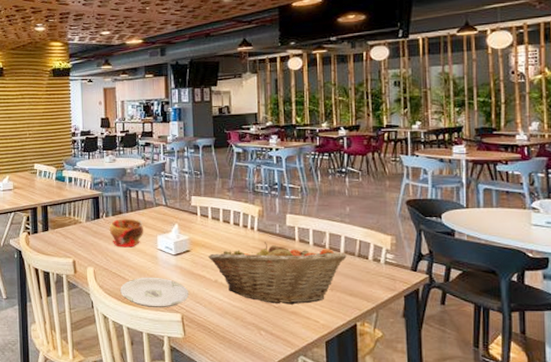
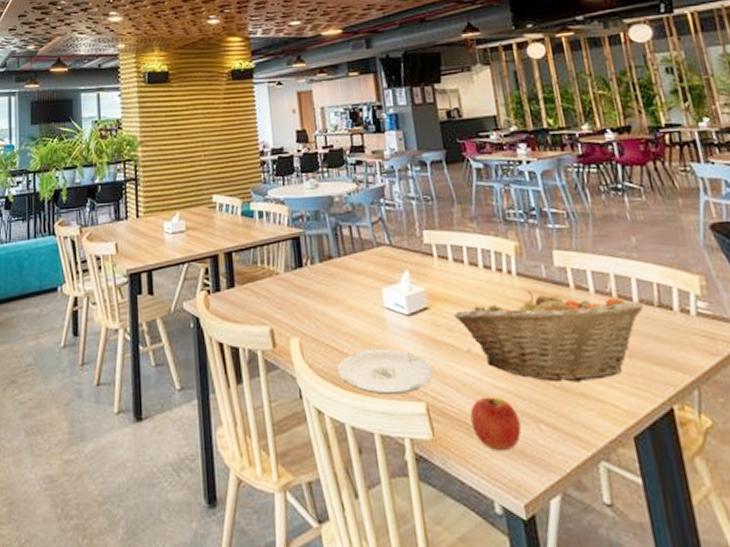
bowl: present [109,218,144,248] -> none [316,265,364,307]
apple: none [212,312,247,347] -> present [470,397,522,452]

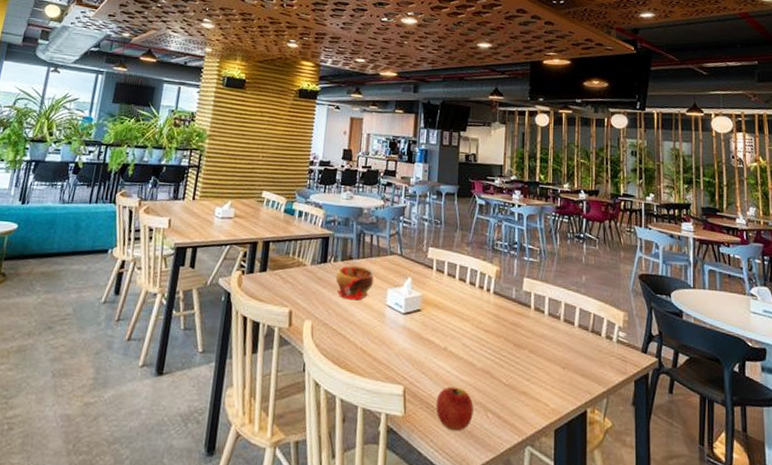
bowl: none [316,265,364,307] -> present [335,265,374,301]
plate: present [337,348,433,396] -> none [338,337,414,378]
fruit basket: present [454,291,644,382] -> none [440,307,581,383]

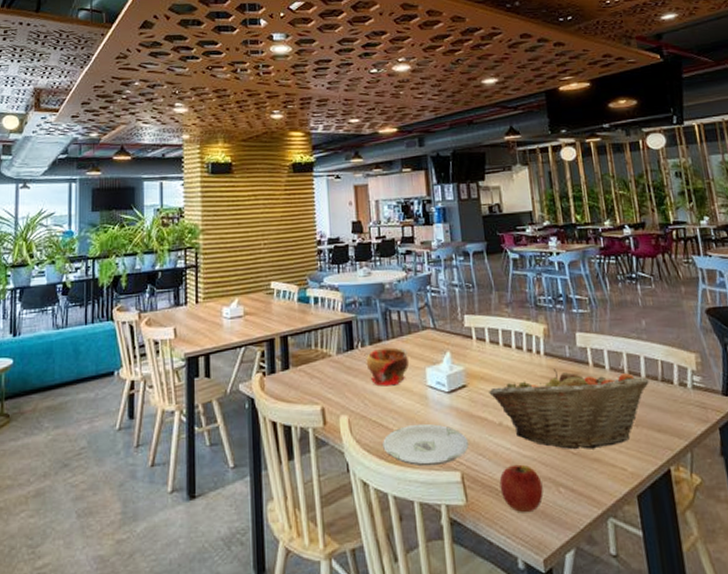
plate: none [338,337,414,378] -> present [383,423,468,467]
fruit basket: none [440,307,581,383] -> present [489,369,649,449]

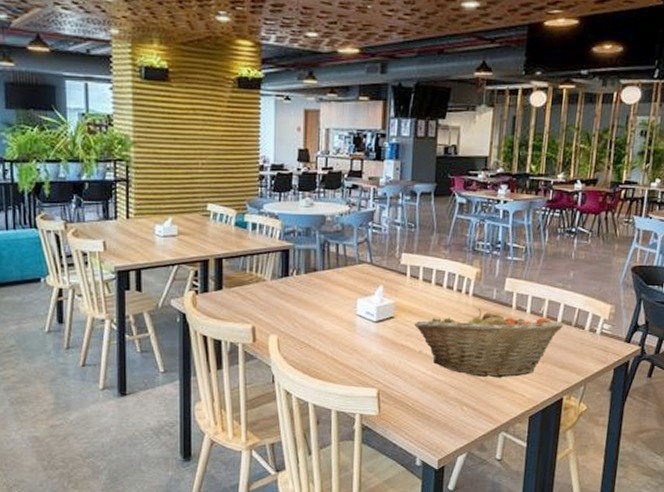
bowl: present [366,347,410,386] -> none [299,277,343,312]
plate: present [383,423,468,467] -> none [308,347,388,383]
apple: present [499,464,544,513] -> none [410,386,449,424]

